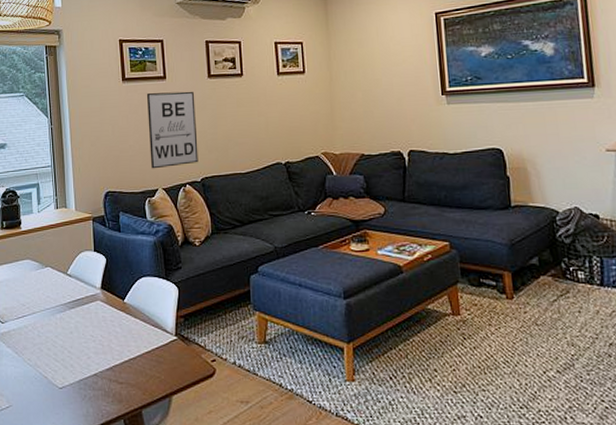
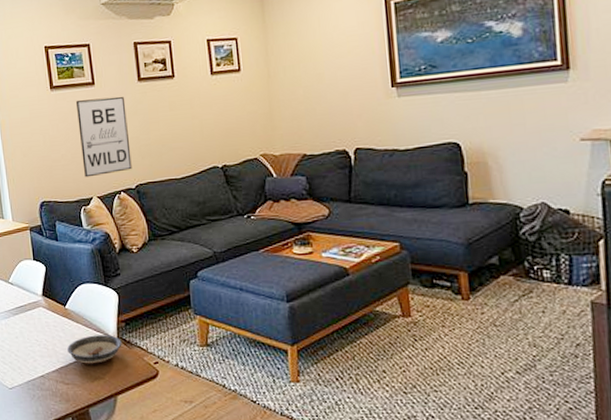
saucer: none [123,331,180,362] -> present [67,335,122,364]

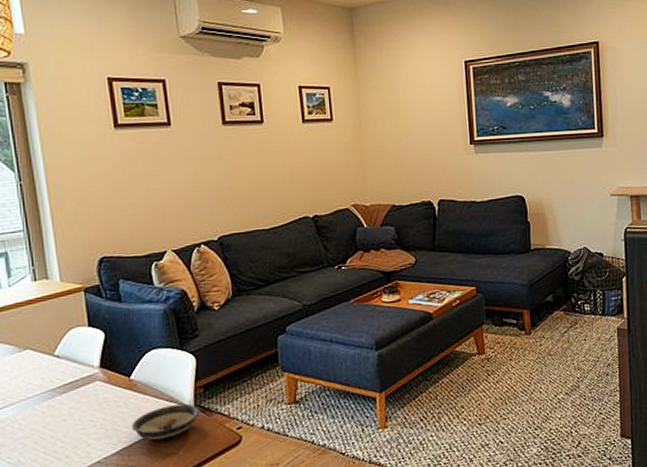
wall art: present [75,96,132,178] -> none [146,139,214,229]

